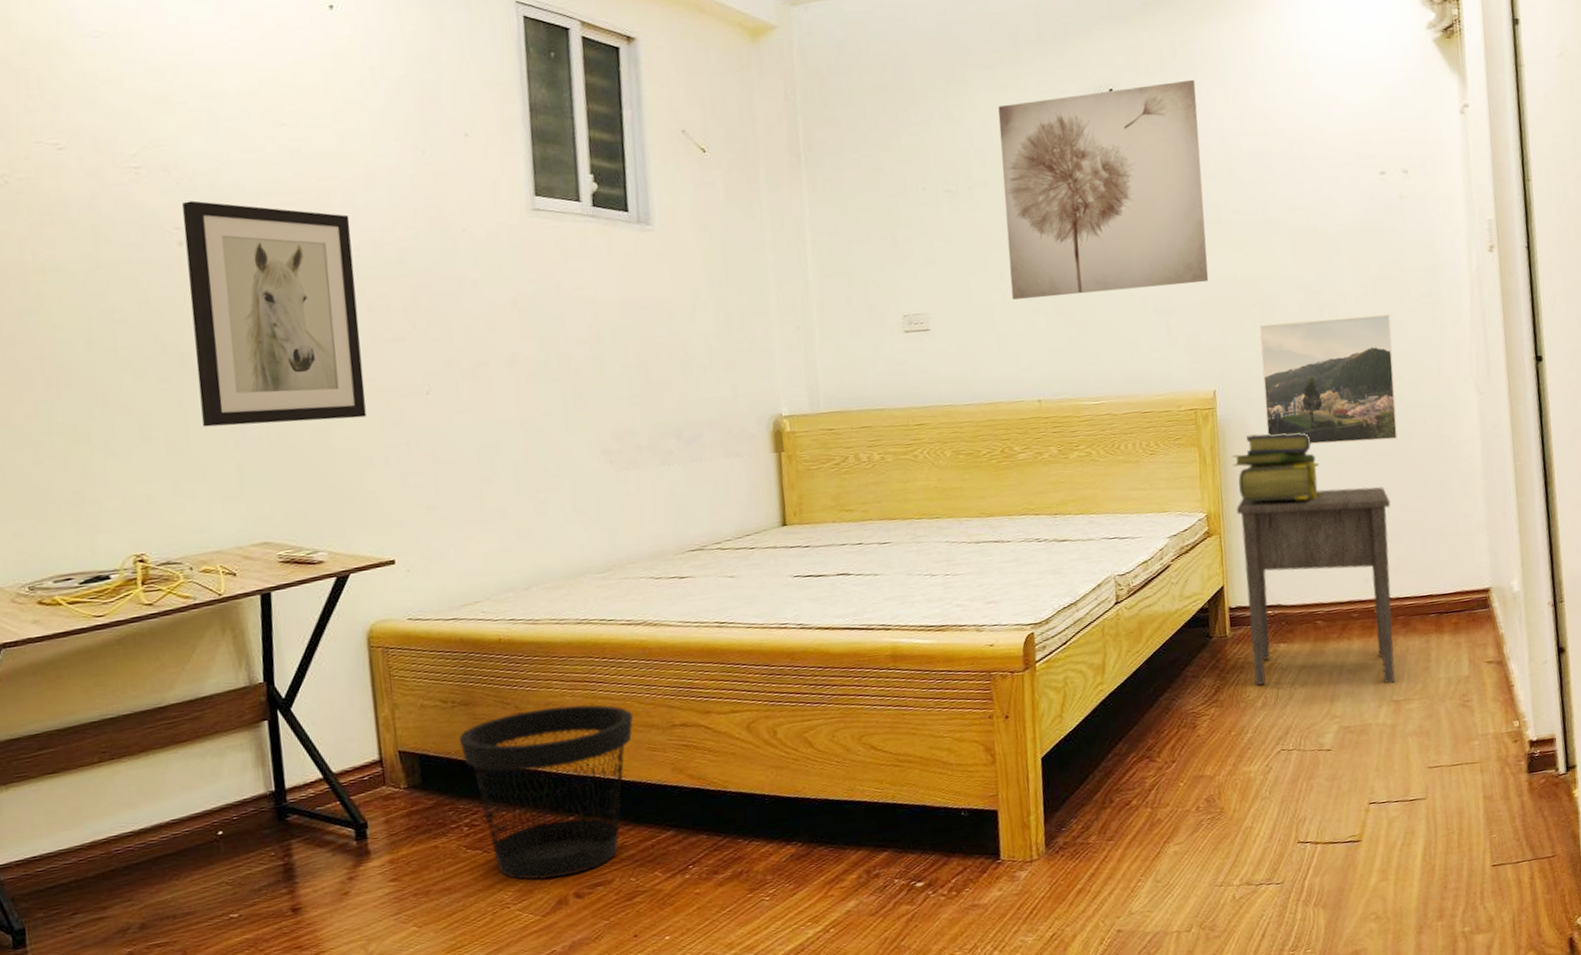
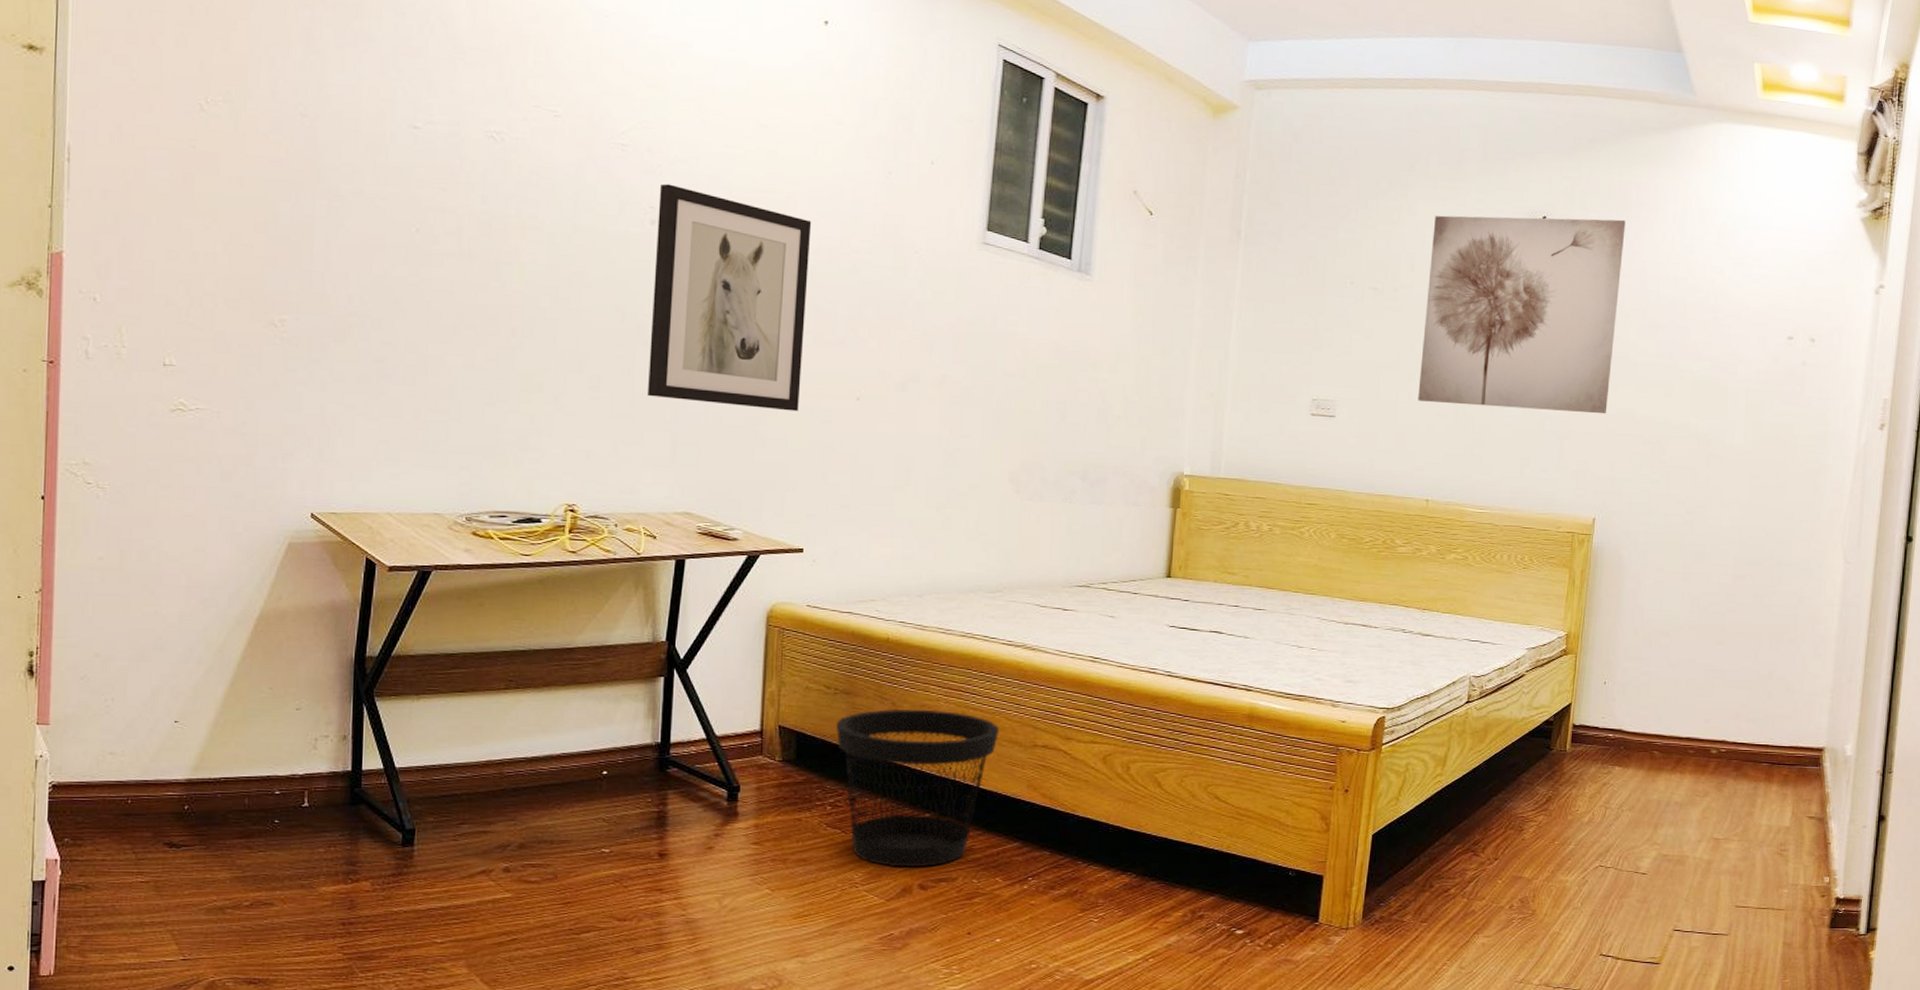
stack of books: present [1232,432,1321,502] -> none [1600,566,1682,637]
nightstand: present [1236,487,1395,686] -> none [1585,624,1743,822]
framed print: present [1260,314,1398,445] -> none [1637,463,1773,593]

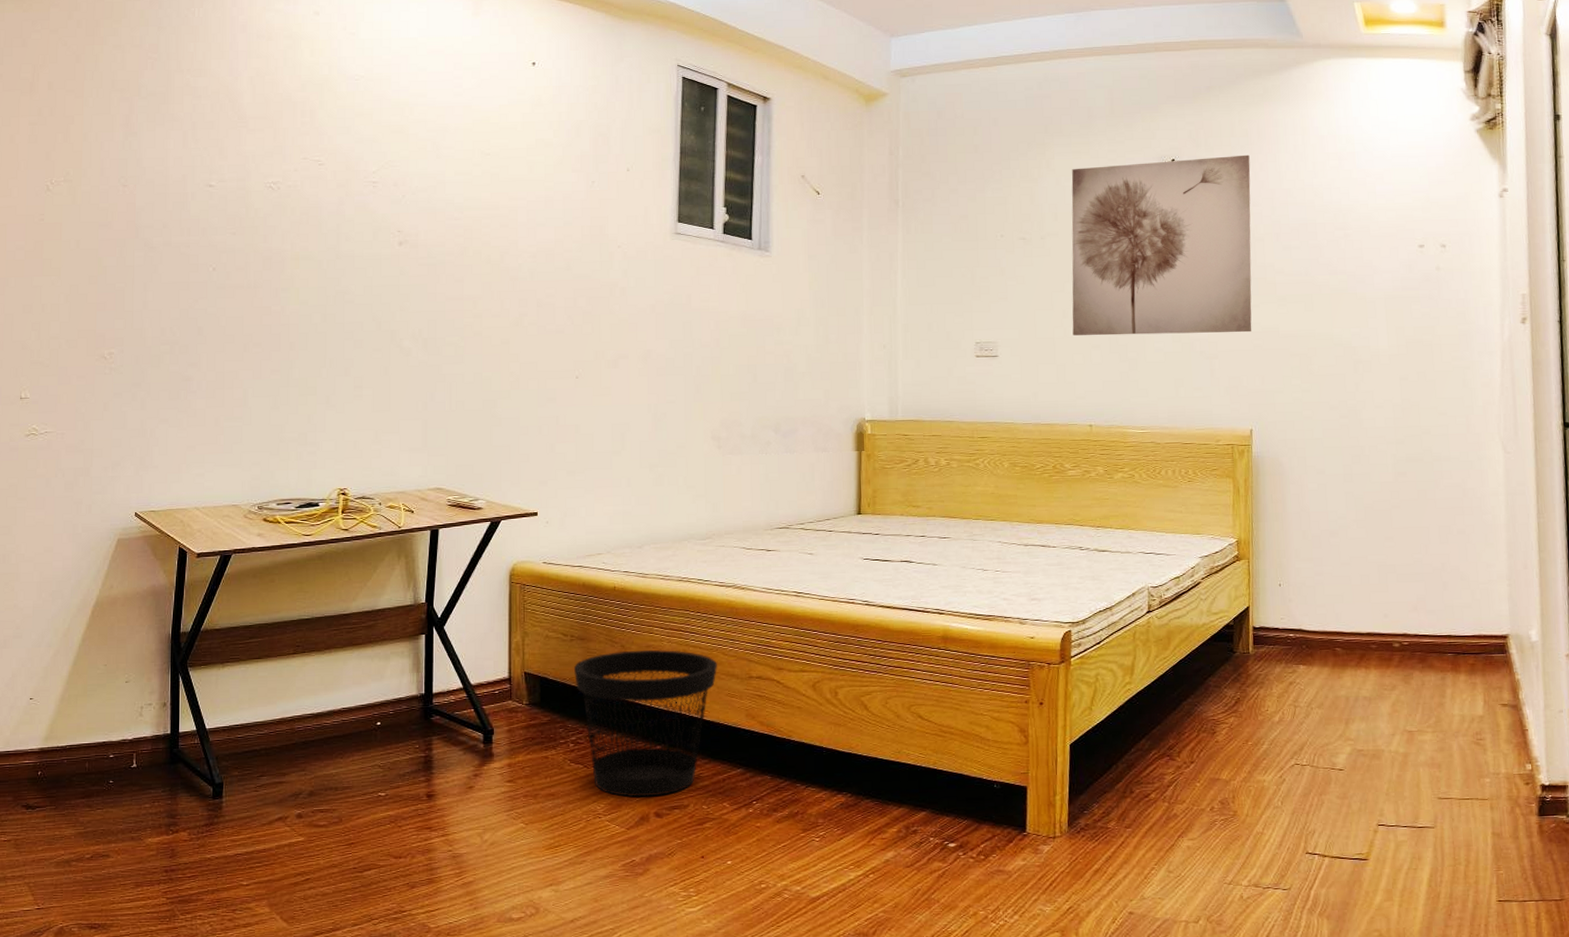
wall art: present [646,183,812,412] -> none [401,210,531,393]

